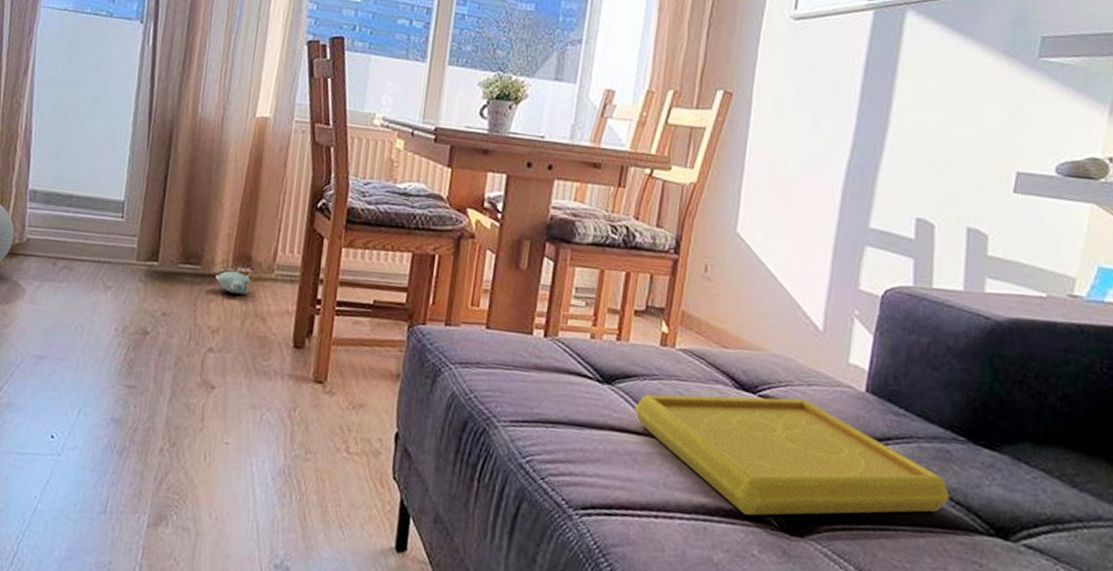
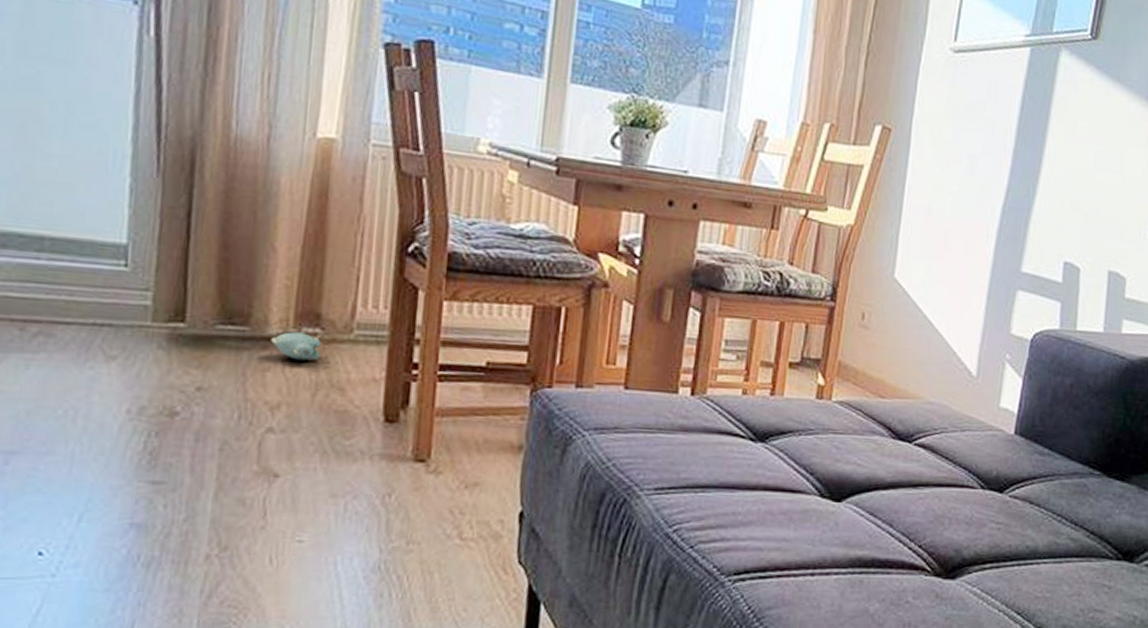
serving tray: present [635,394,950,516] -> none [790,445,1086,563]

